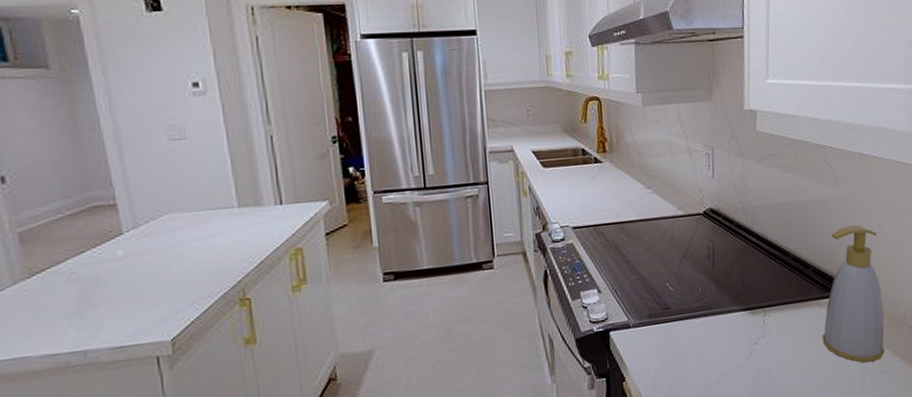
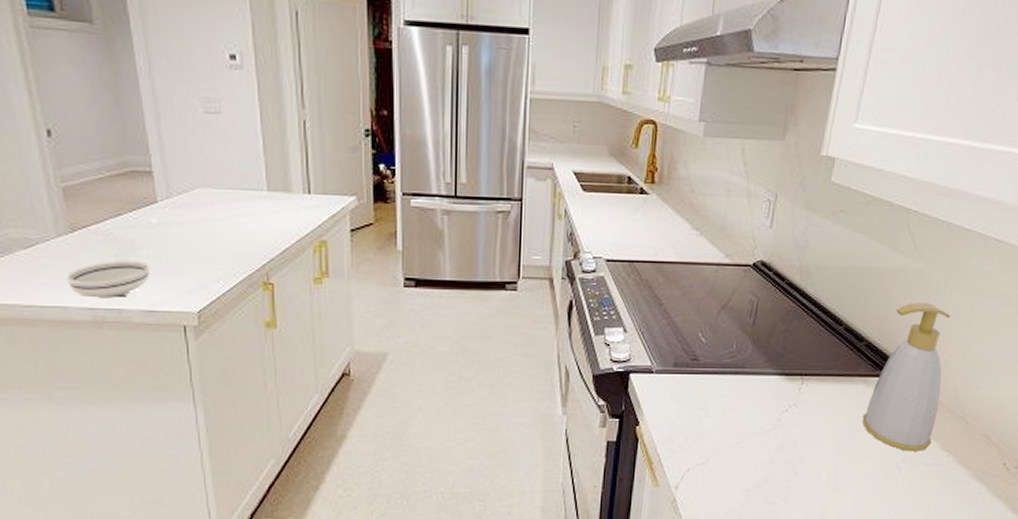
bowl: none [24,296,118,343] -> present [66,260,151,299]

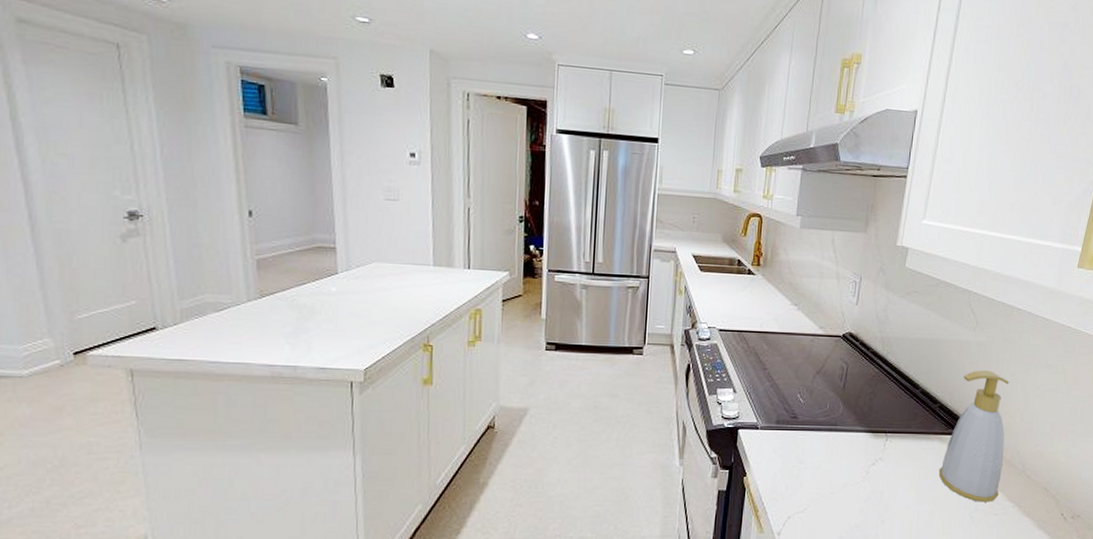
bowl: present [66,260,151,299] -> none [251,323,326,357]

